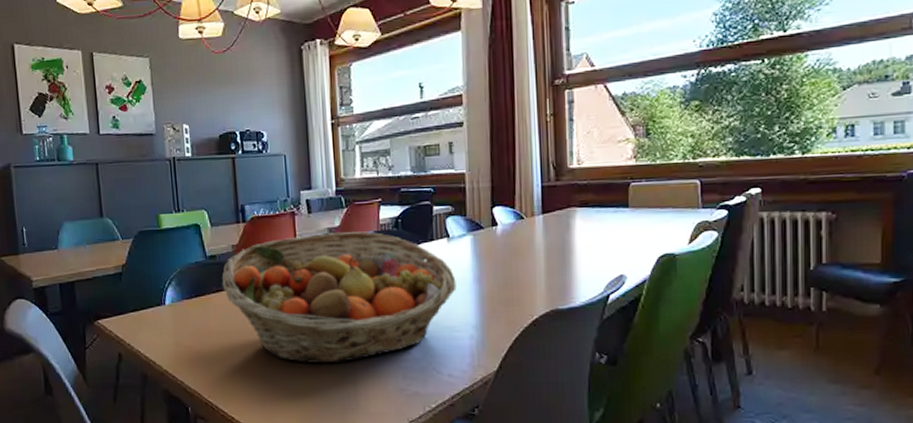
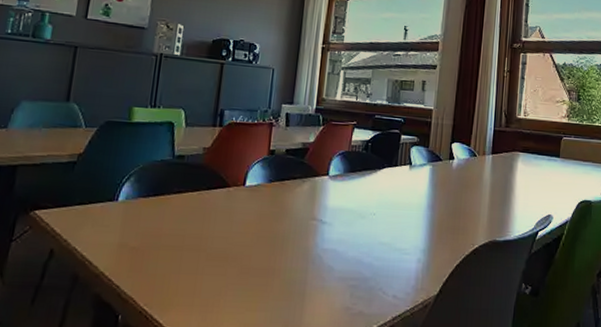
fruit basket: present [221,231,457,364] -> none [184,146,412,277]

